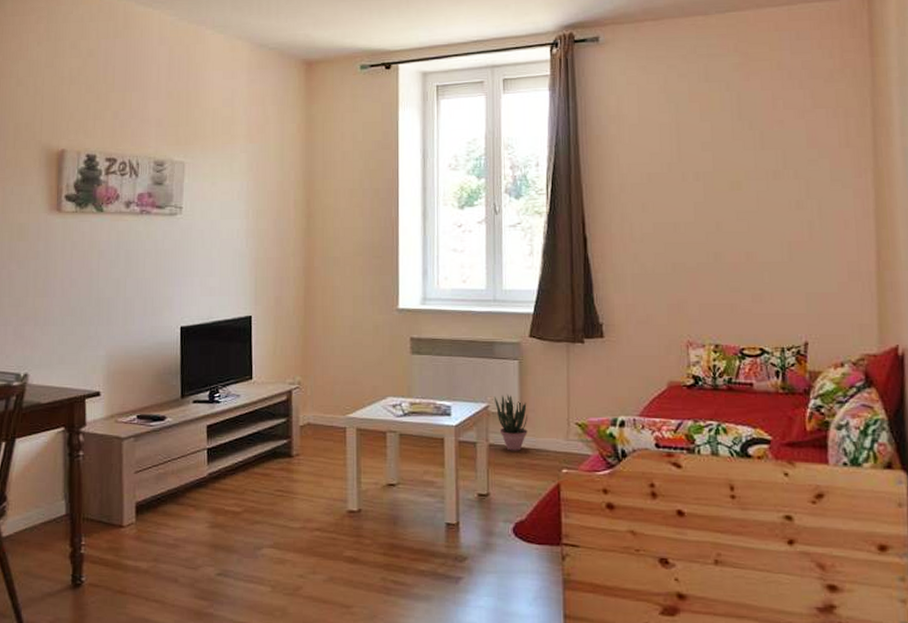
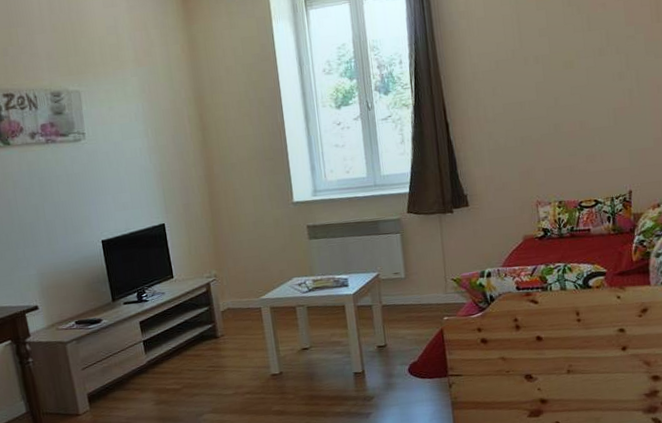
potted plant: present [493,394,529,451] -> none [382,262,413,309]

